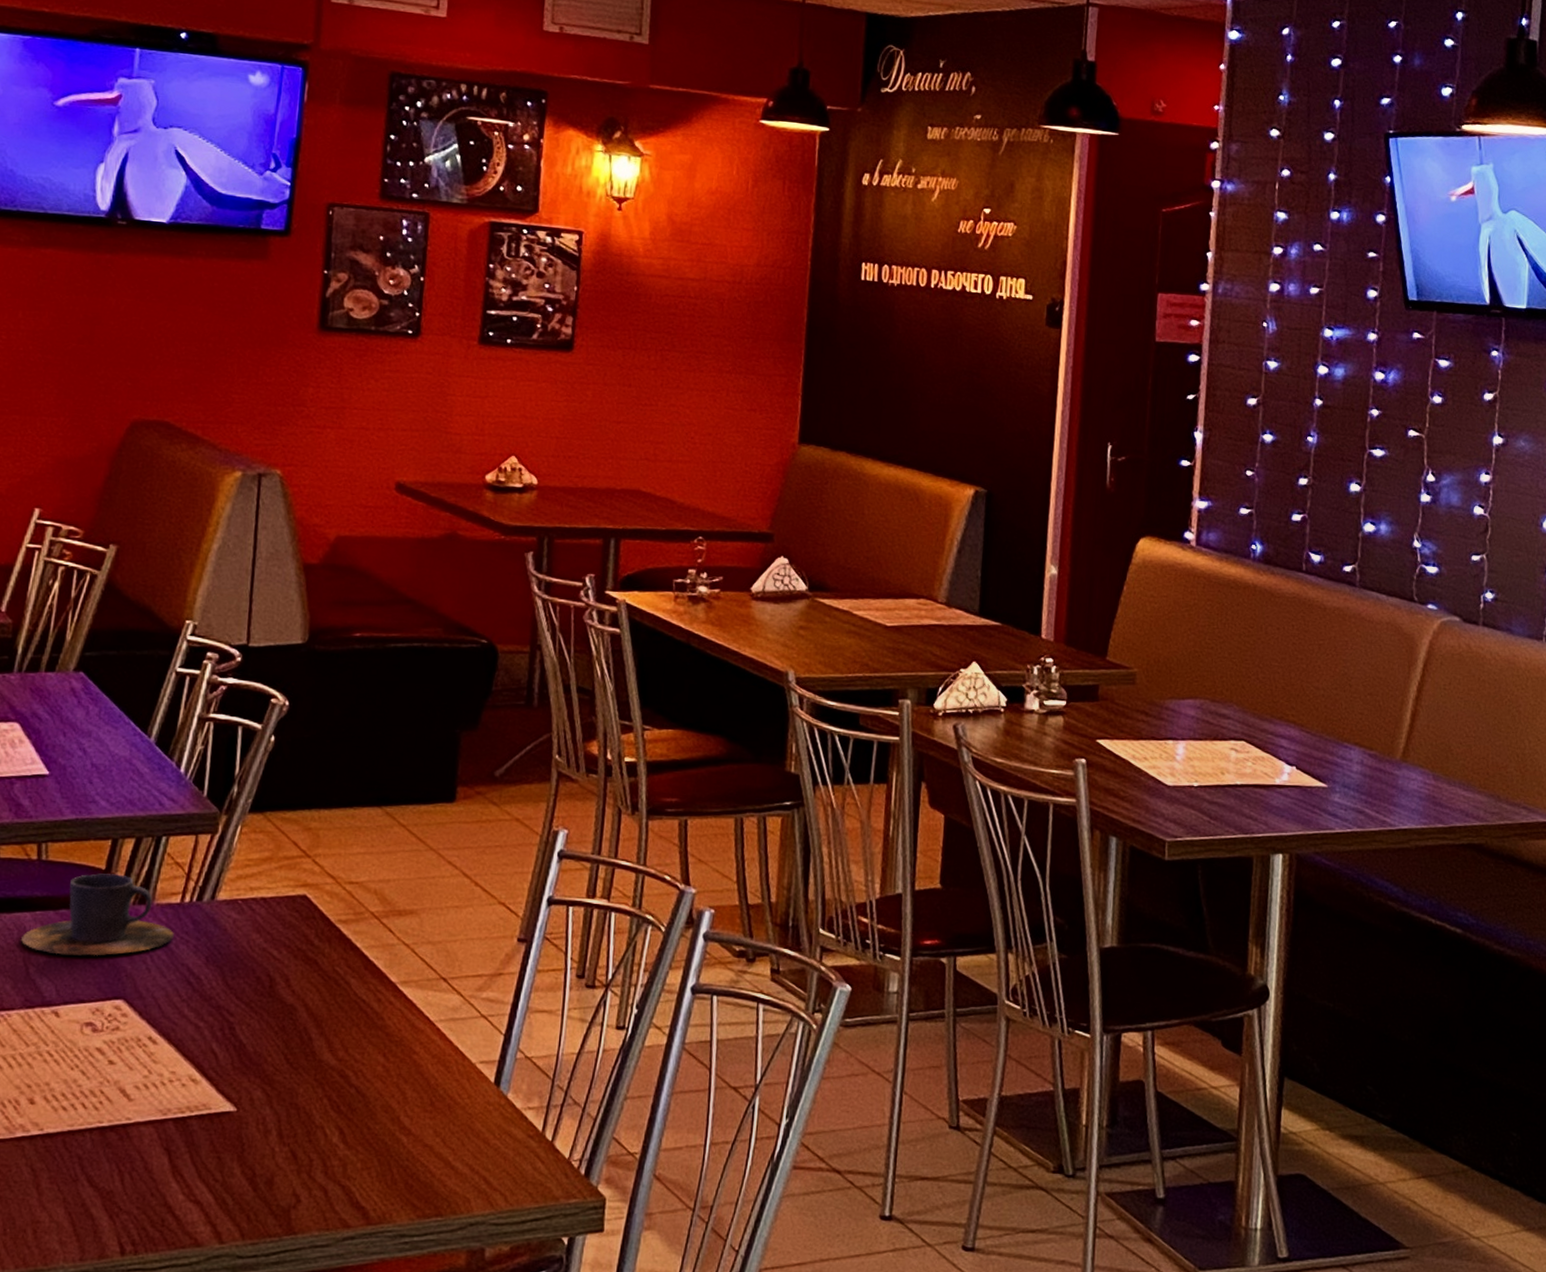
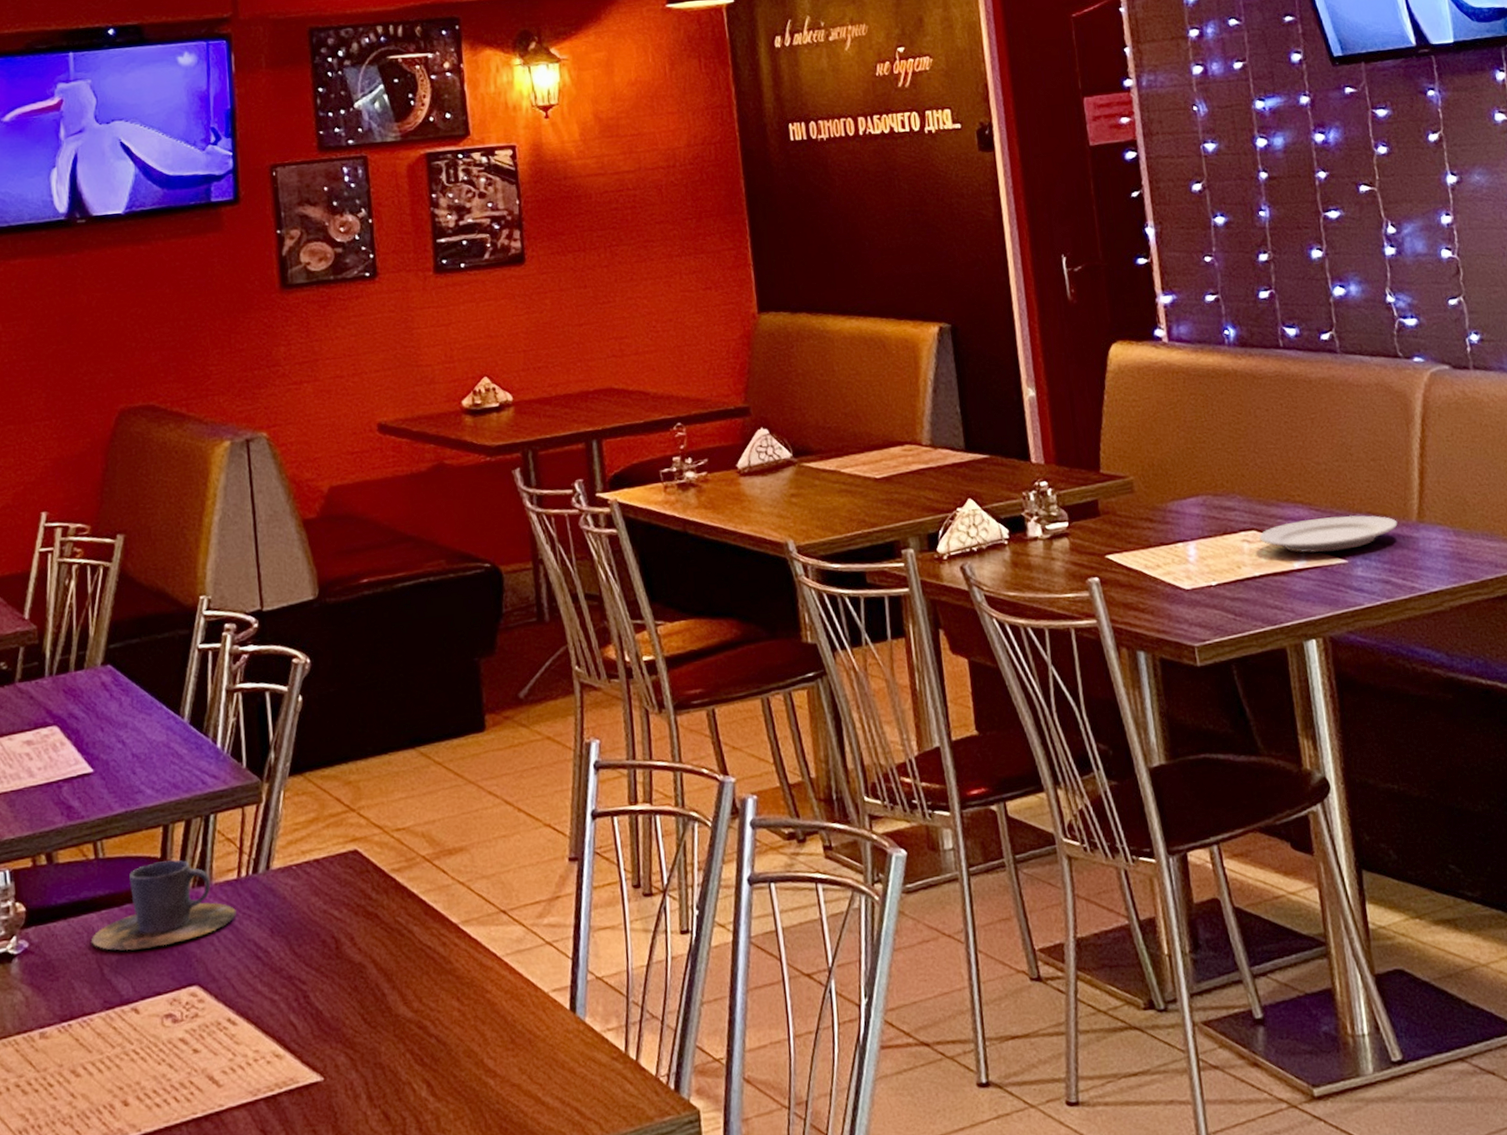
plate: none [1247,739,1382,775] -> present [1259,515,1398,553]

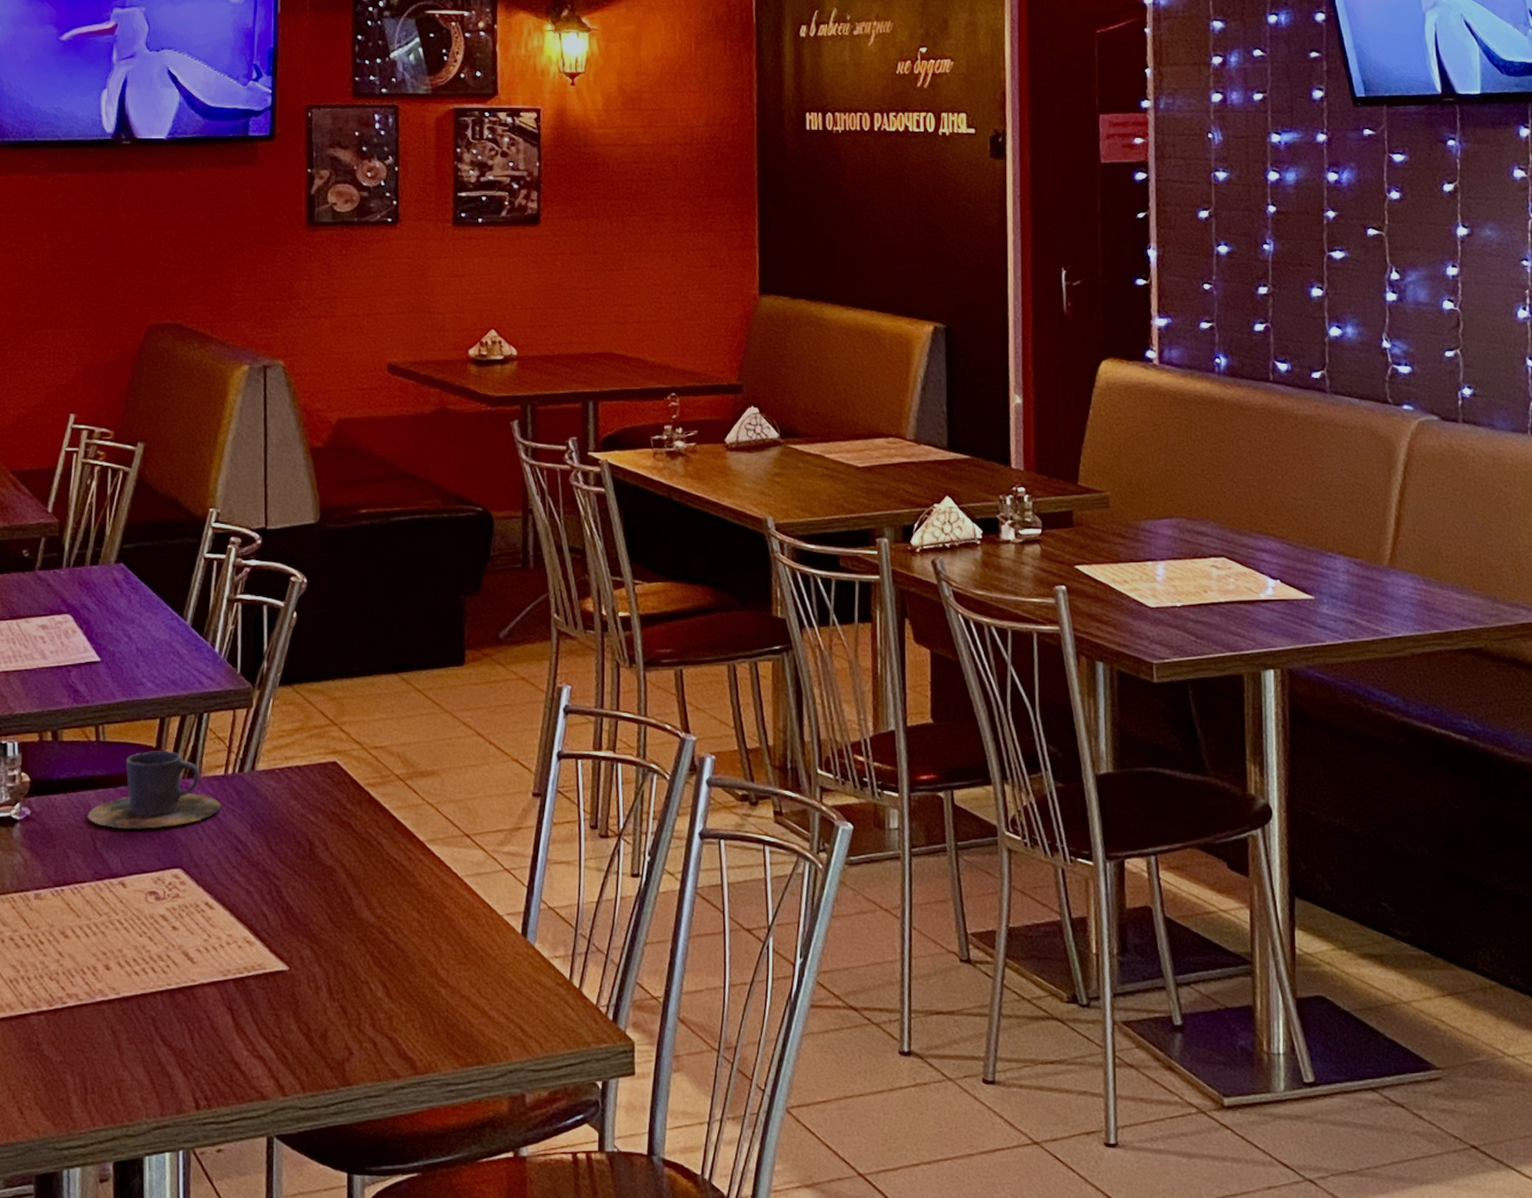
plate: present [1259,515,1398,553] -> none [1229,553,1368,586]

